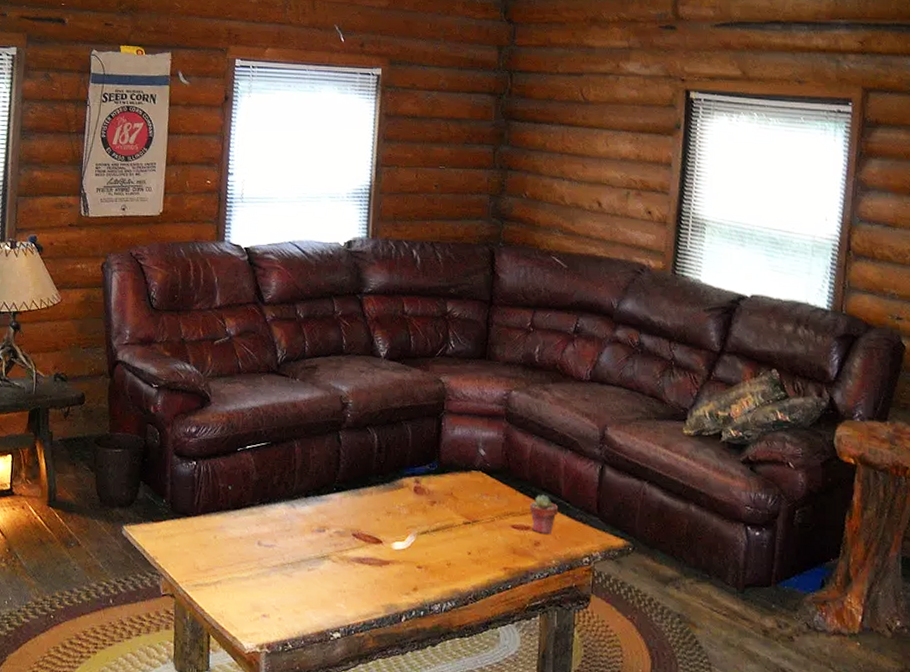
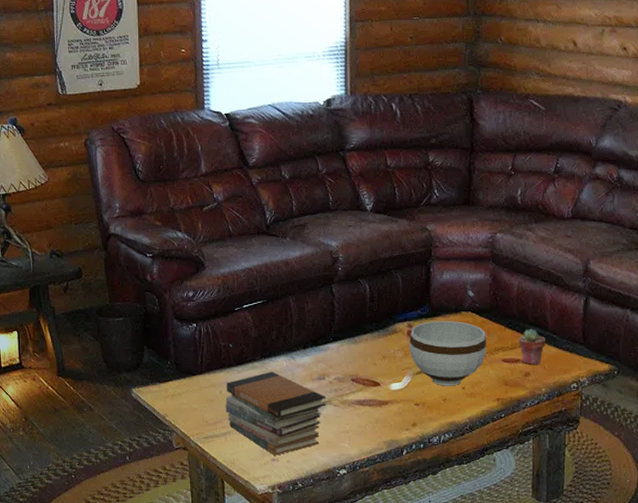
book stack: none [218,518,325,611] -> present [225,371,327,455]
bowl: none [415,478,497,551] -> present [409,320,487,386]

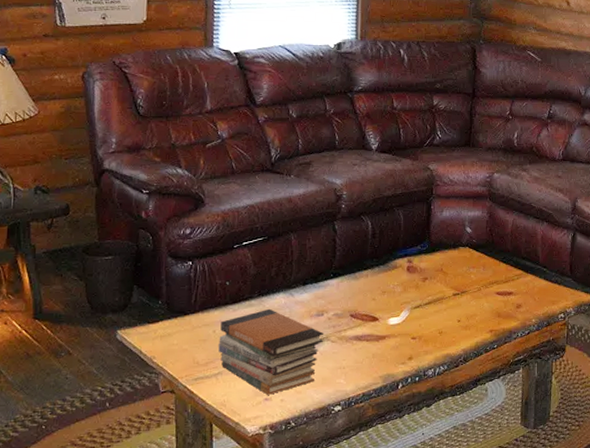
bowl: present [409,320,487,386] -> none [408,255,483,320]
potted succulent: present [518,328,546,365] -> none [511,262,537,297]

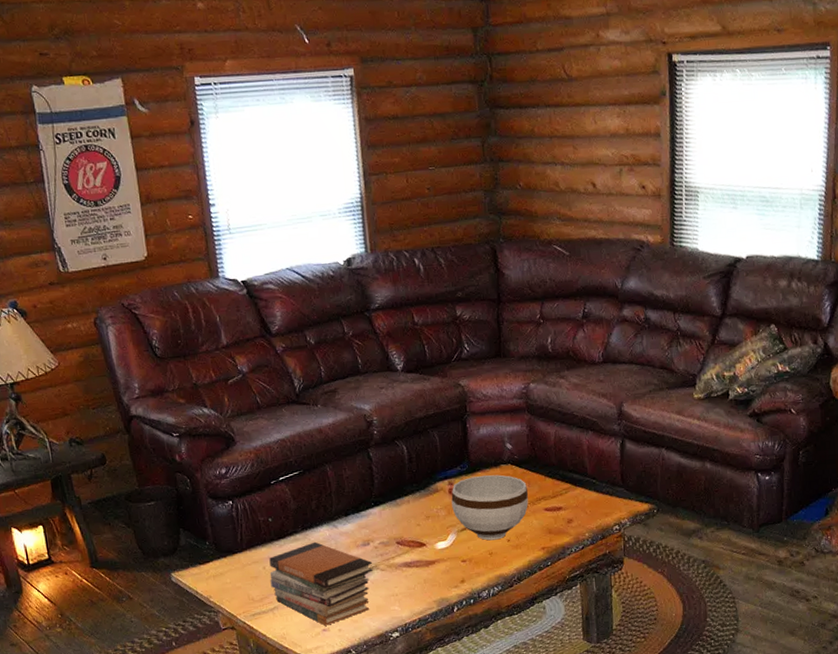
bowl: none [408,255,483,320] -> present [451,474,529,541]

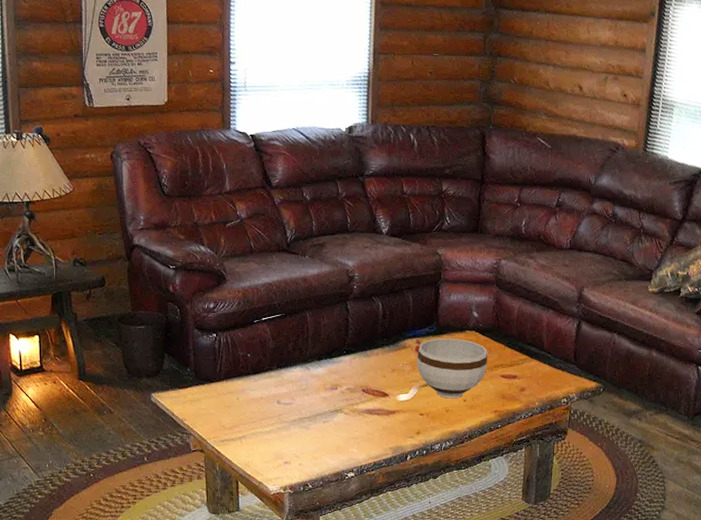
book stack: present [269,541,374,626] -> none [242,380,338,459]

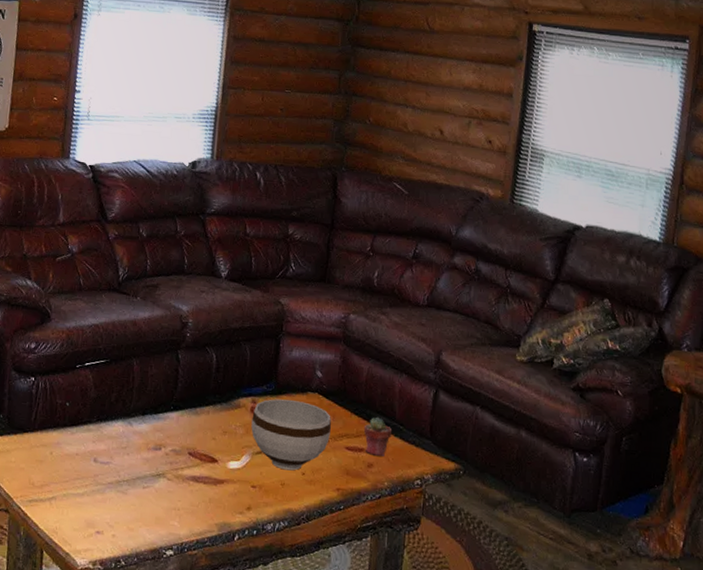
potted succulent: none [516,348,542,381] -> present [363,416,393,456]

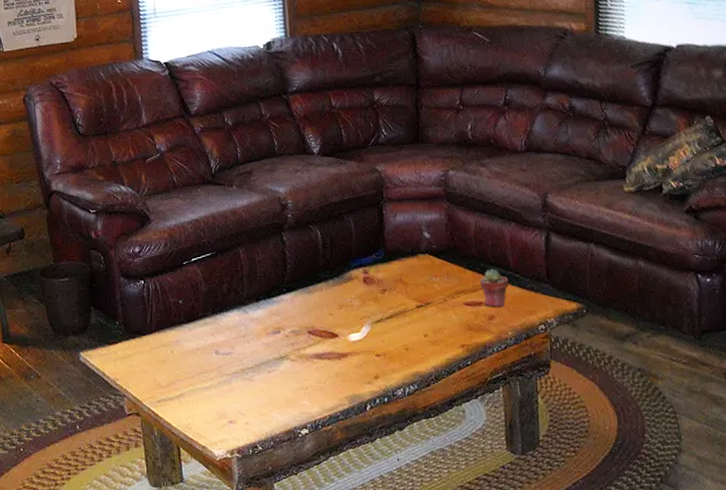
bowl: present [251,399,332,471] -> none [366,264,447,335]

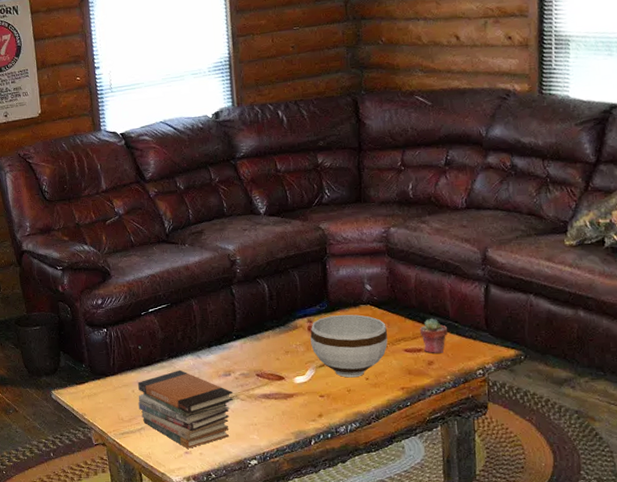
book stack: none [177,327,284,417] -> present [138,369,234,449]
bowl: none [366,264,447,335] -> present [310,314,388,378]

